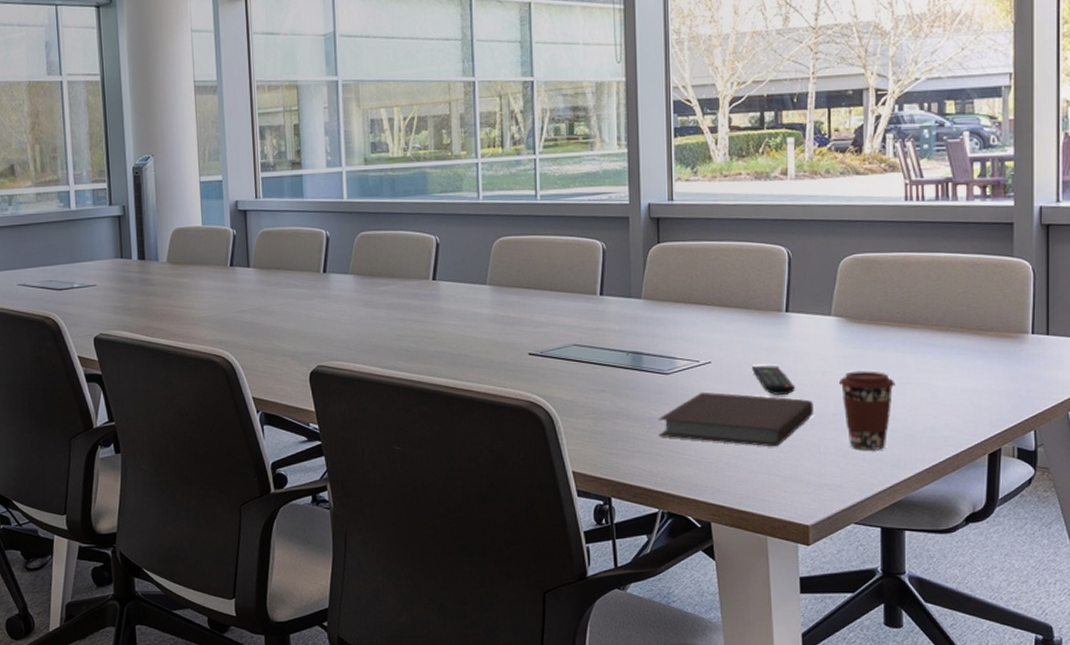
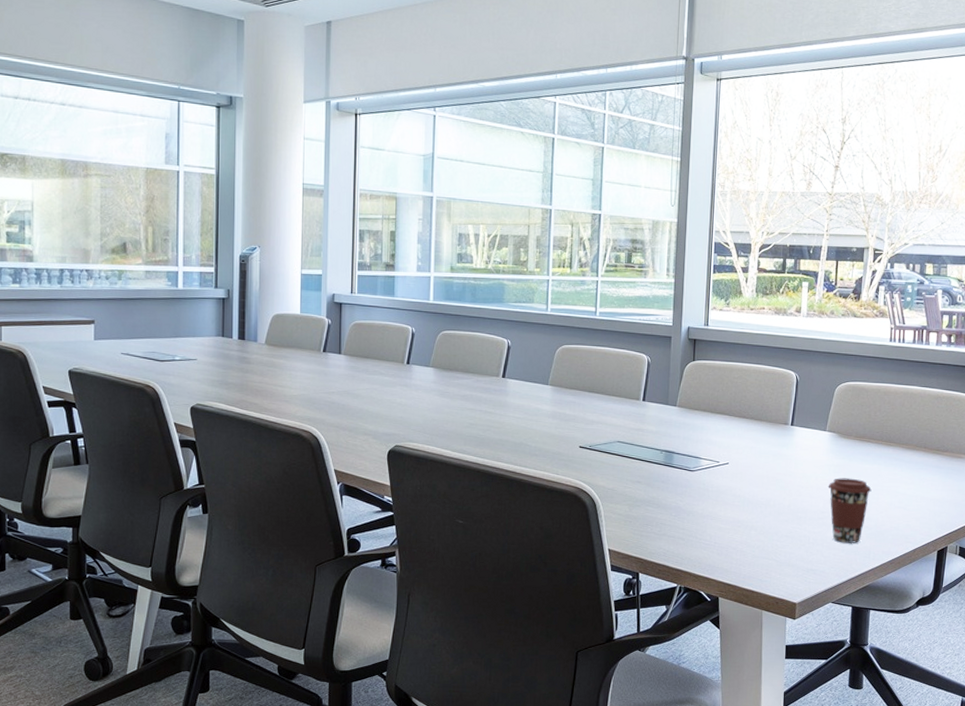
notebook: present [658,392,814,446] -> none [682,487,807,536]
remote control: present [752,366,795,395] -> none [761,469,794,494]

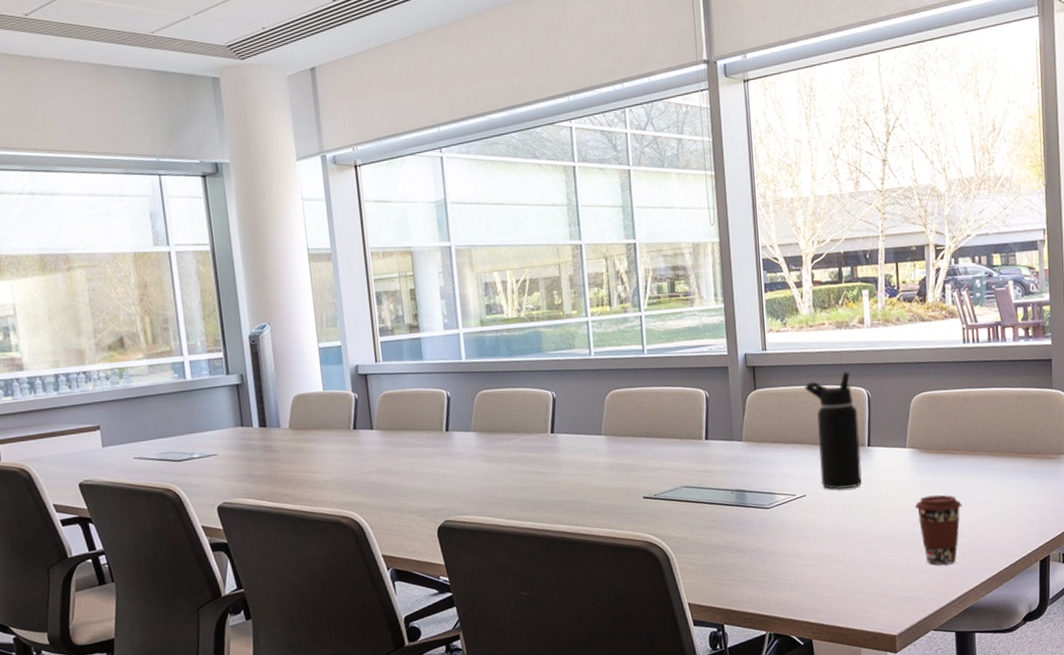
water bottle: none [738,354,785,462] -> present [804,371,862,490]

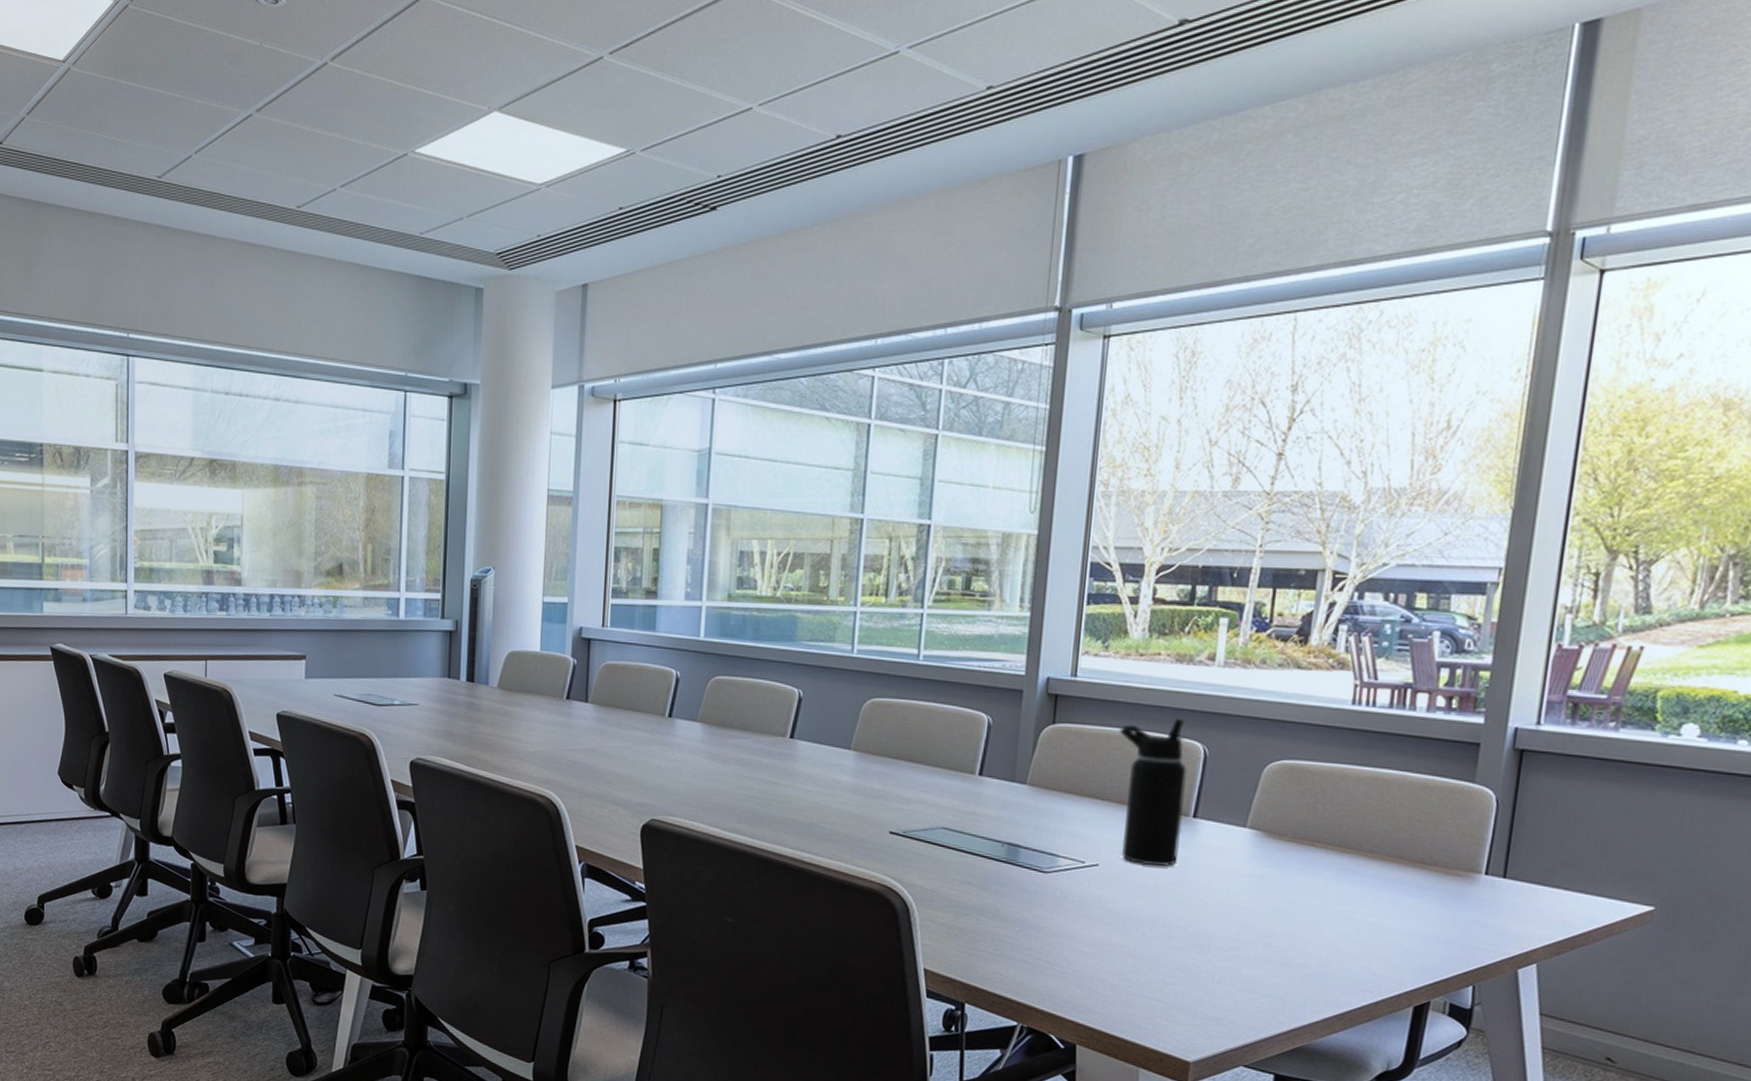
coffee cup: present [915,494,962,565] -> none [1245,893,1313,987]

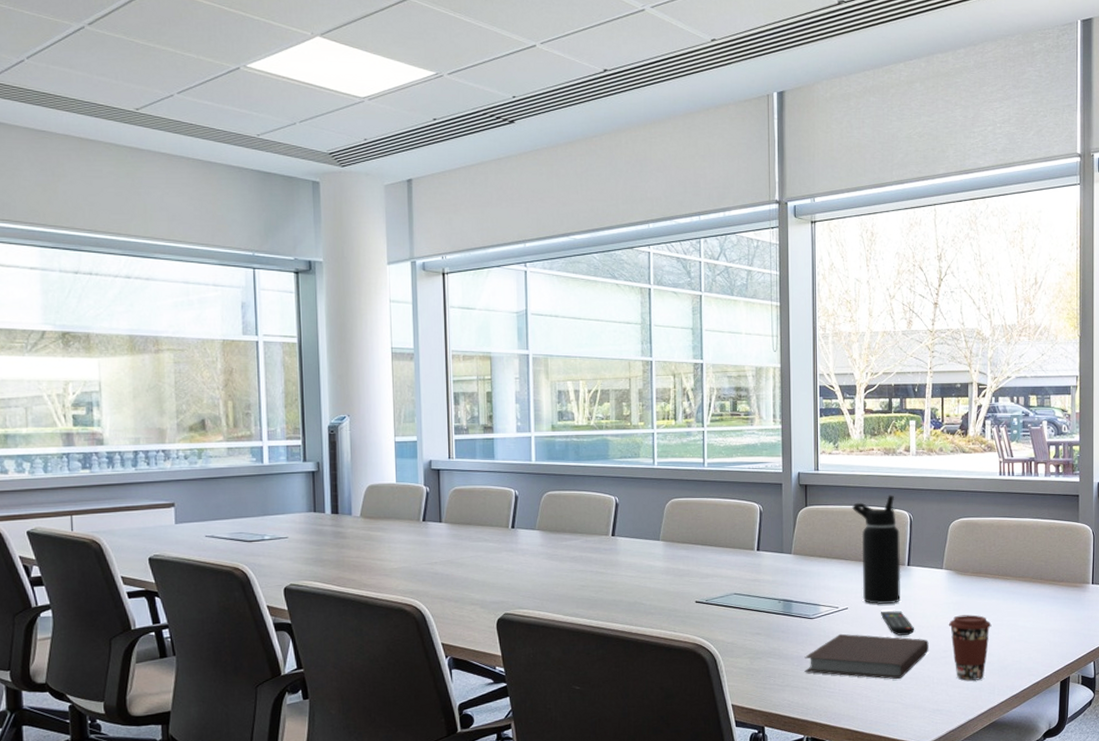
notebook: none [1027,897,1213,968] -> present [804,633,929,679]
remote control: none [1145,875,1194,911] -> present [881,611,915,635]
coffee cup: none [1245,893,1313,987] -> present [948,614,992,681]

